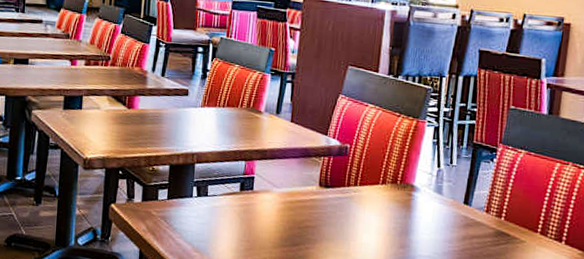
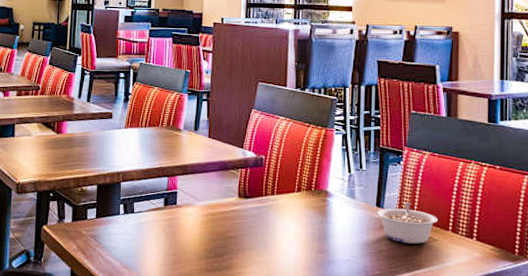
legume: none [464,201,527,245] -> present [377,202,438,244]

